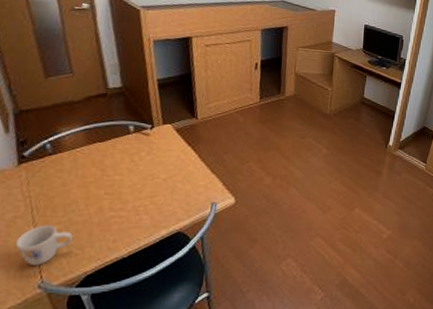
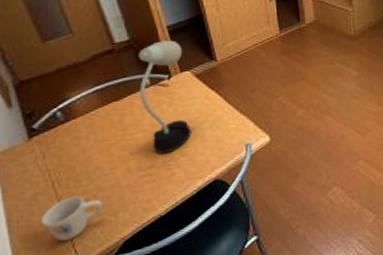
desk lamp: none [122,92,168,198] -> present [138,40,191,154]

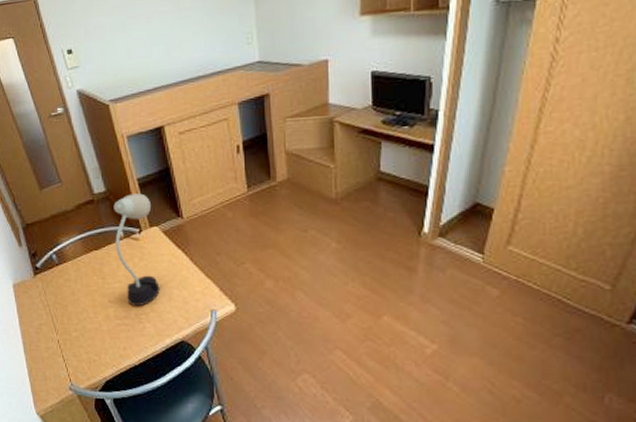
mug: present [40,195,103,242] -> none [45,332,89,369]

